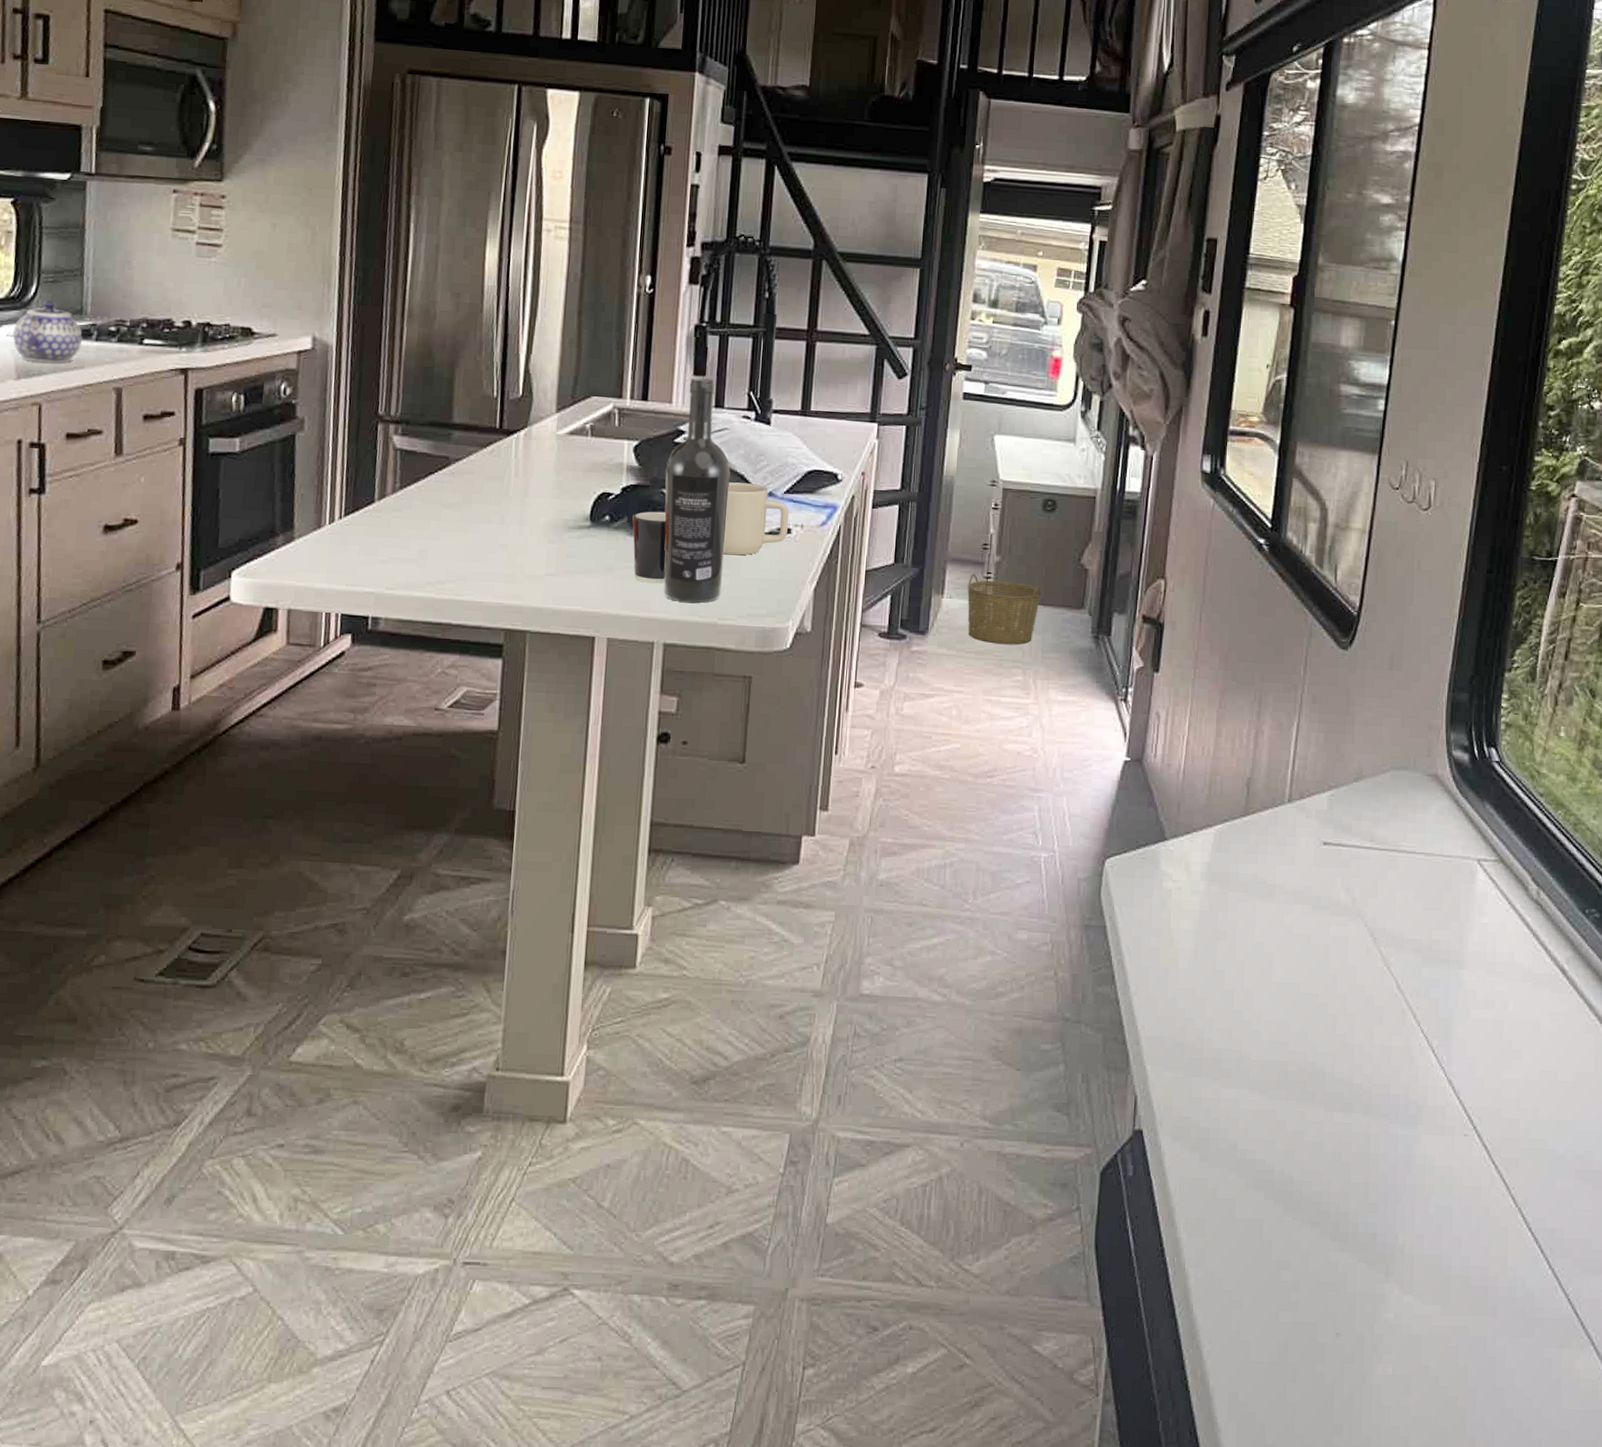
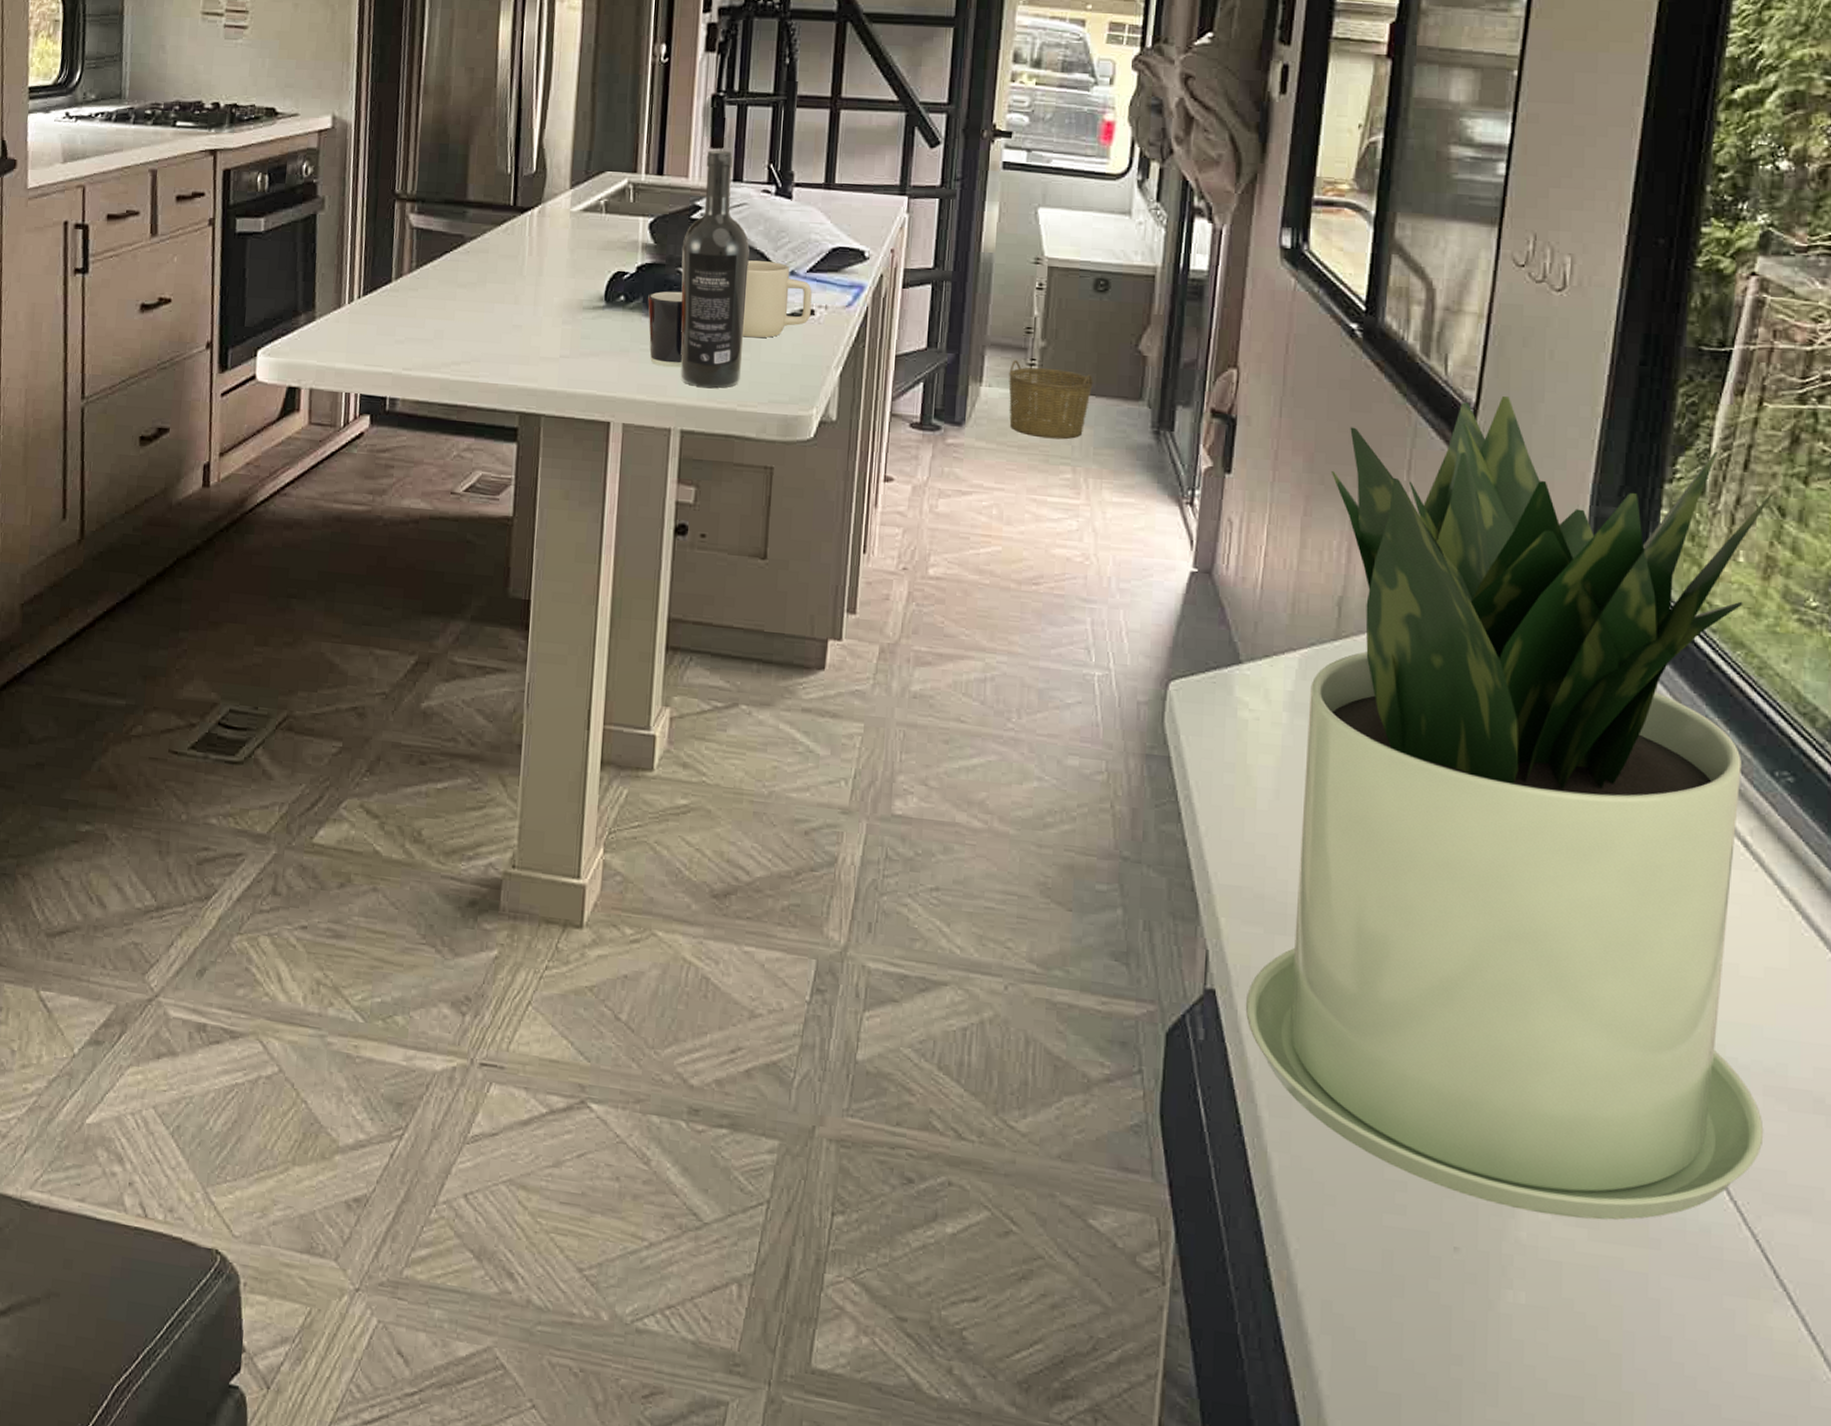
teapot: present [12,300,83,364] -> none [59,86,122,147]
planter: none [1168,601,1587,1297] -> present [1246,396,1773,1220]

